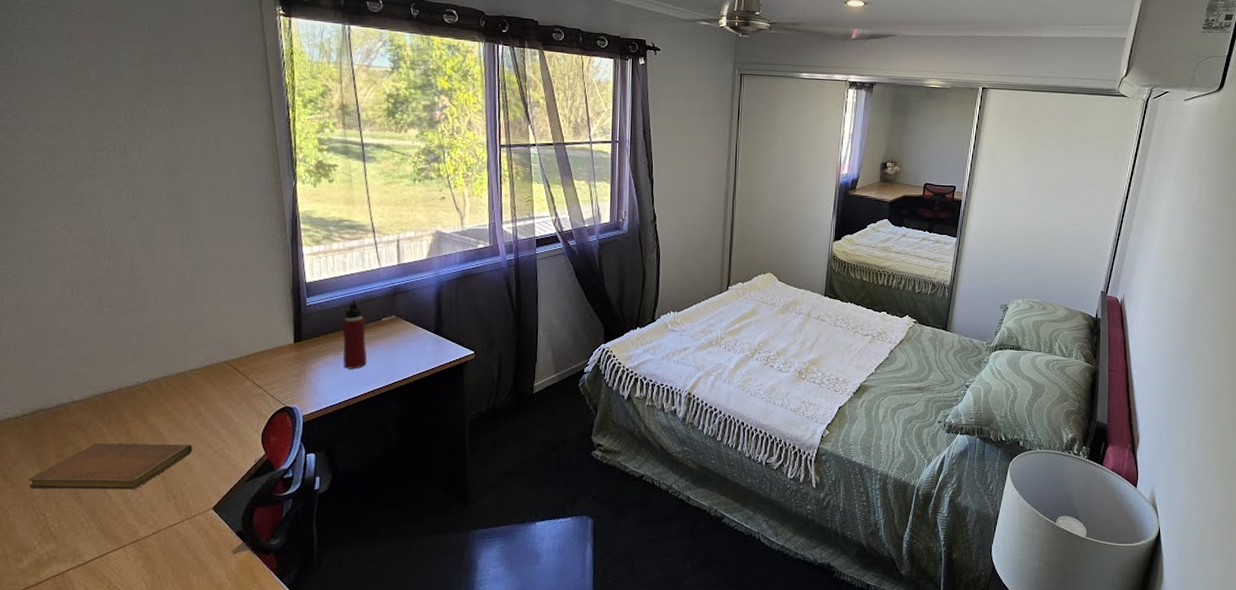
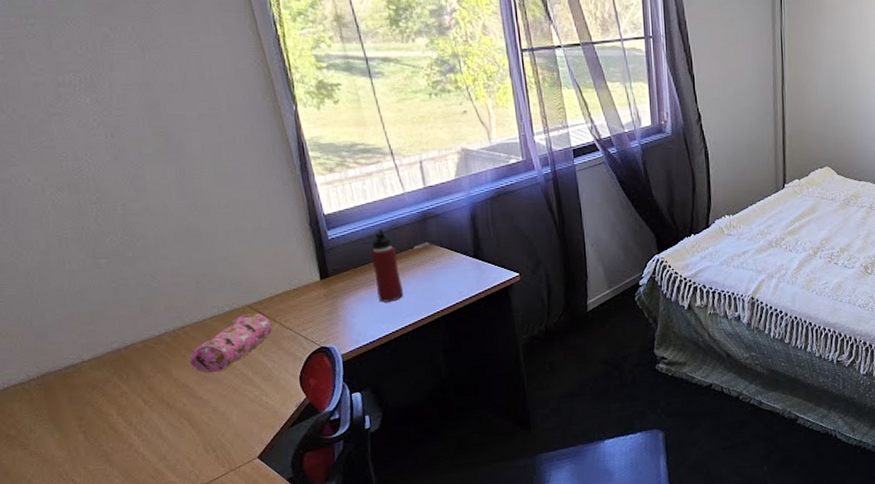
notebook: present [28,442,192,490] -> none [48,395,226,455]
pencil case: none [166,369,245,423] -> present [189,313,272,373]

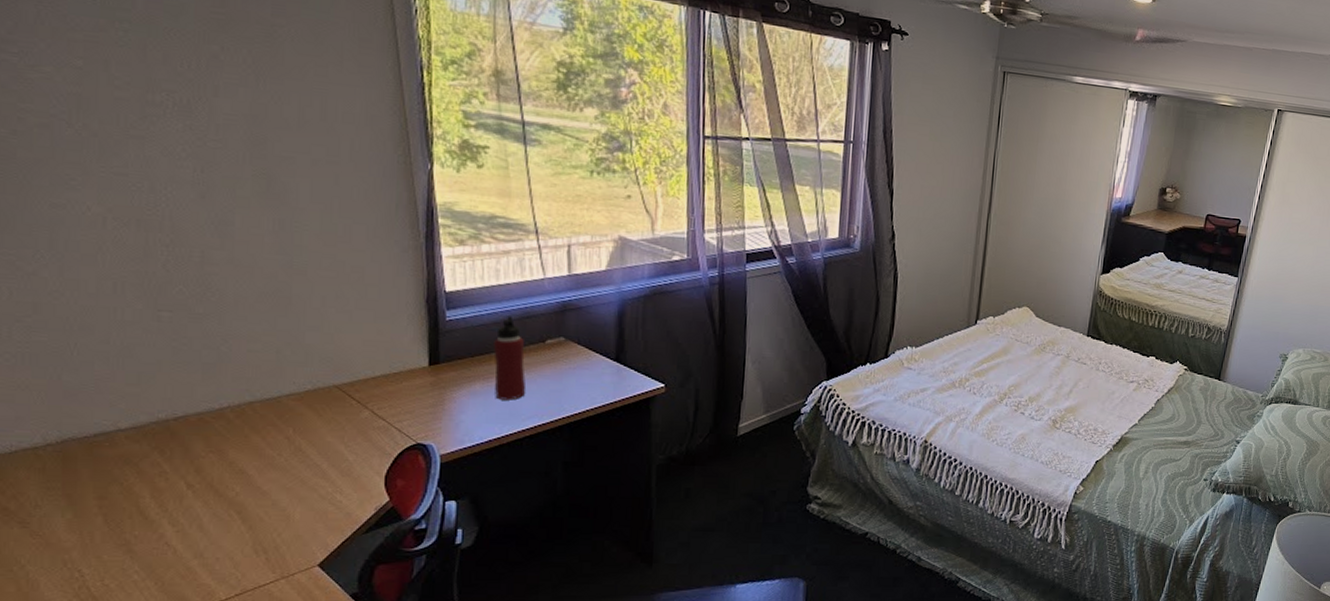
pencil case: present [189,313,272,373] -> none [253,395,361,460]

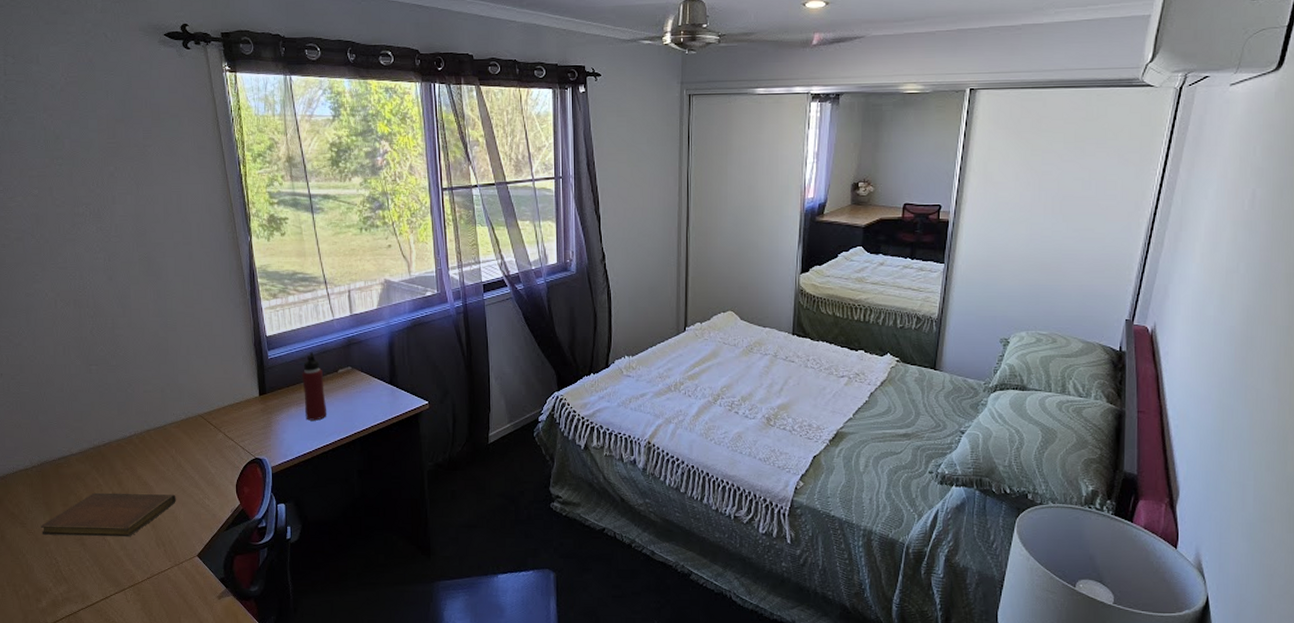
notebook: none [55,482,290,542] -> present [40,492,176,537]

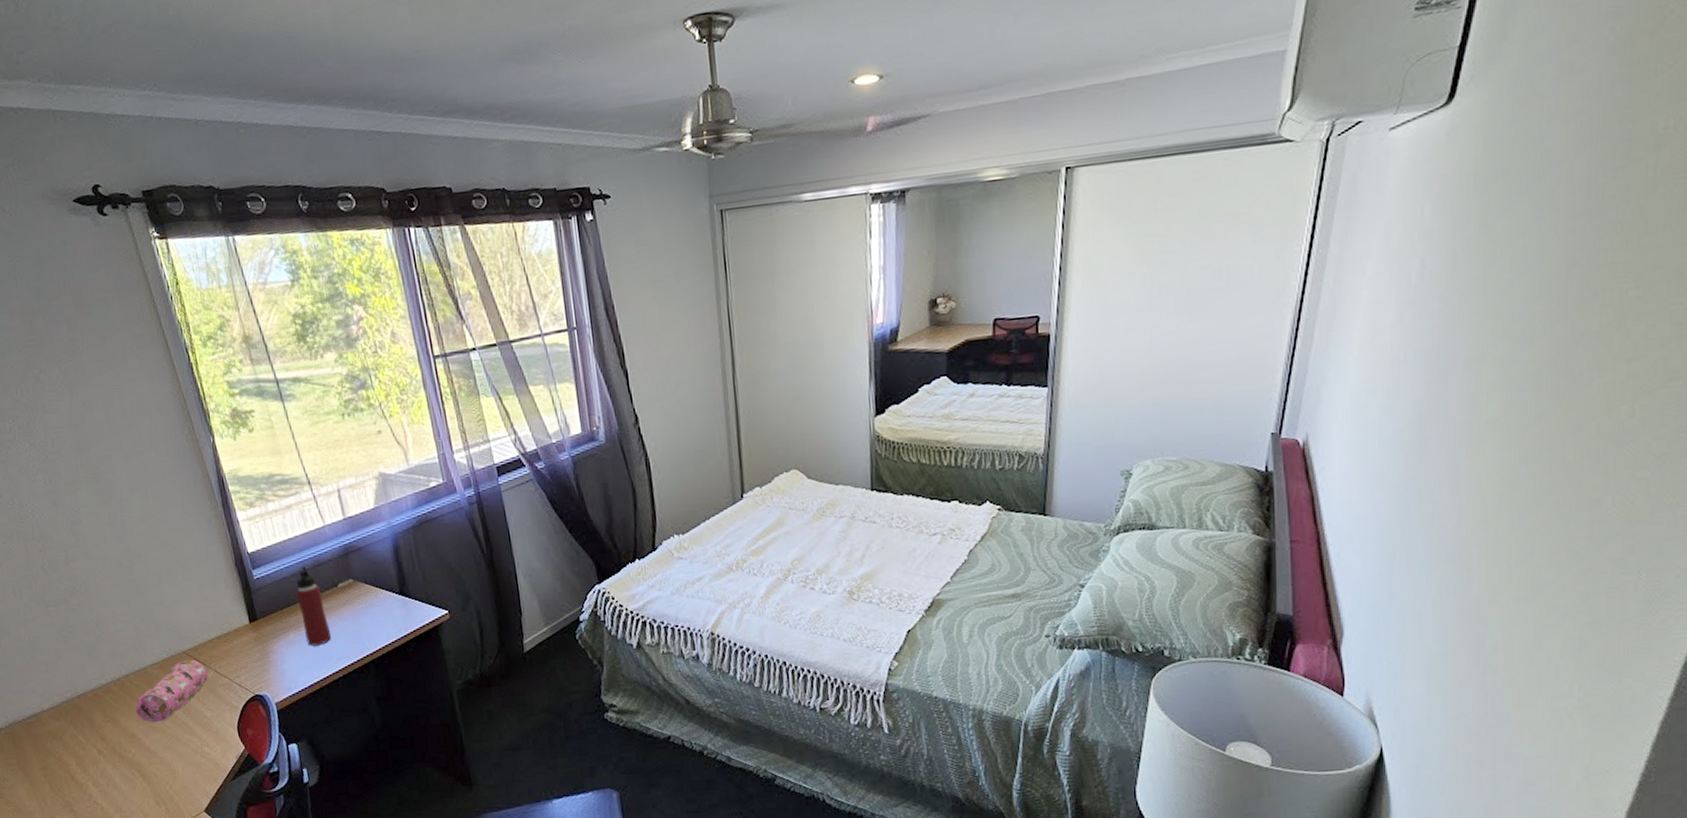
notebook: present [40,492,176,537] -> none [20,745,171,805]
pencil case: none [151,422,218,474] -> present [135,659,208,723]

